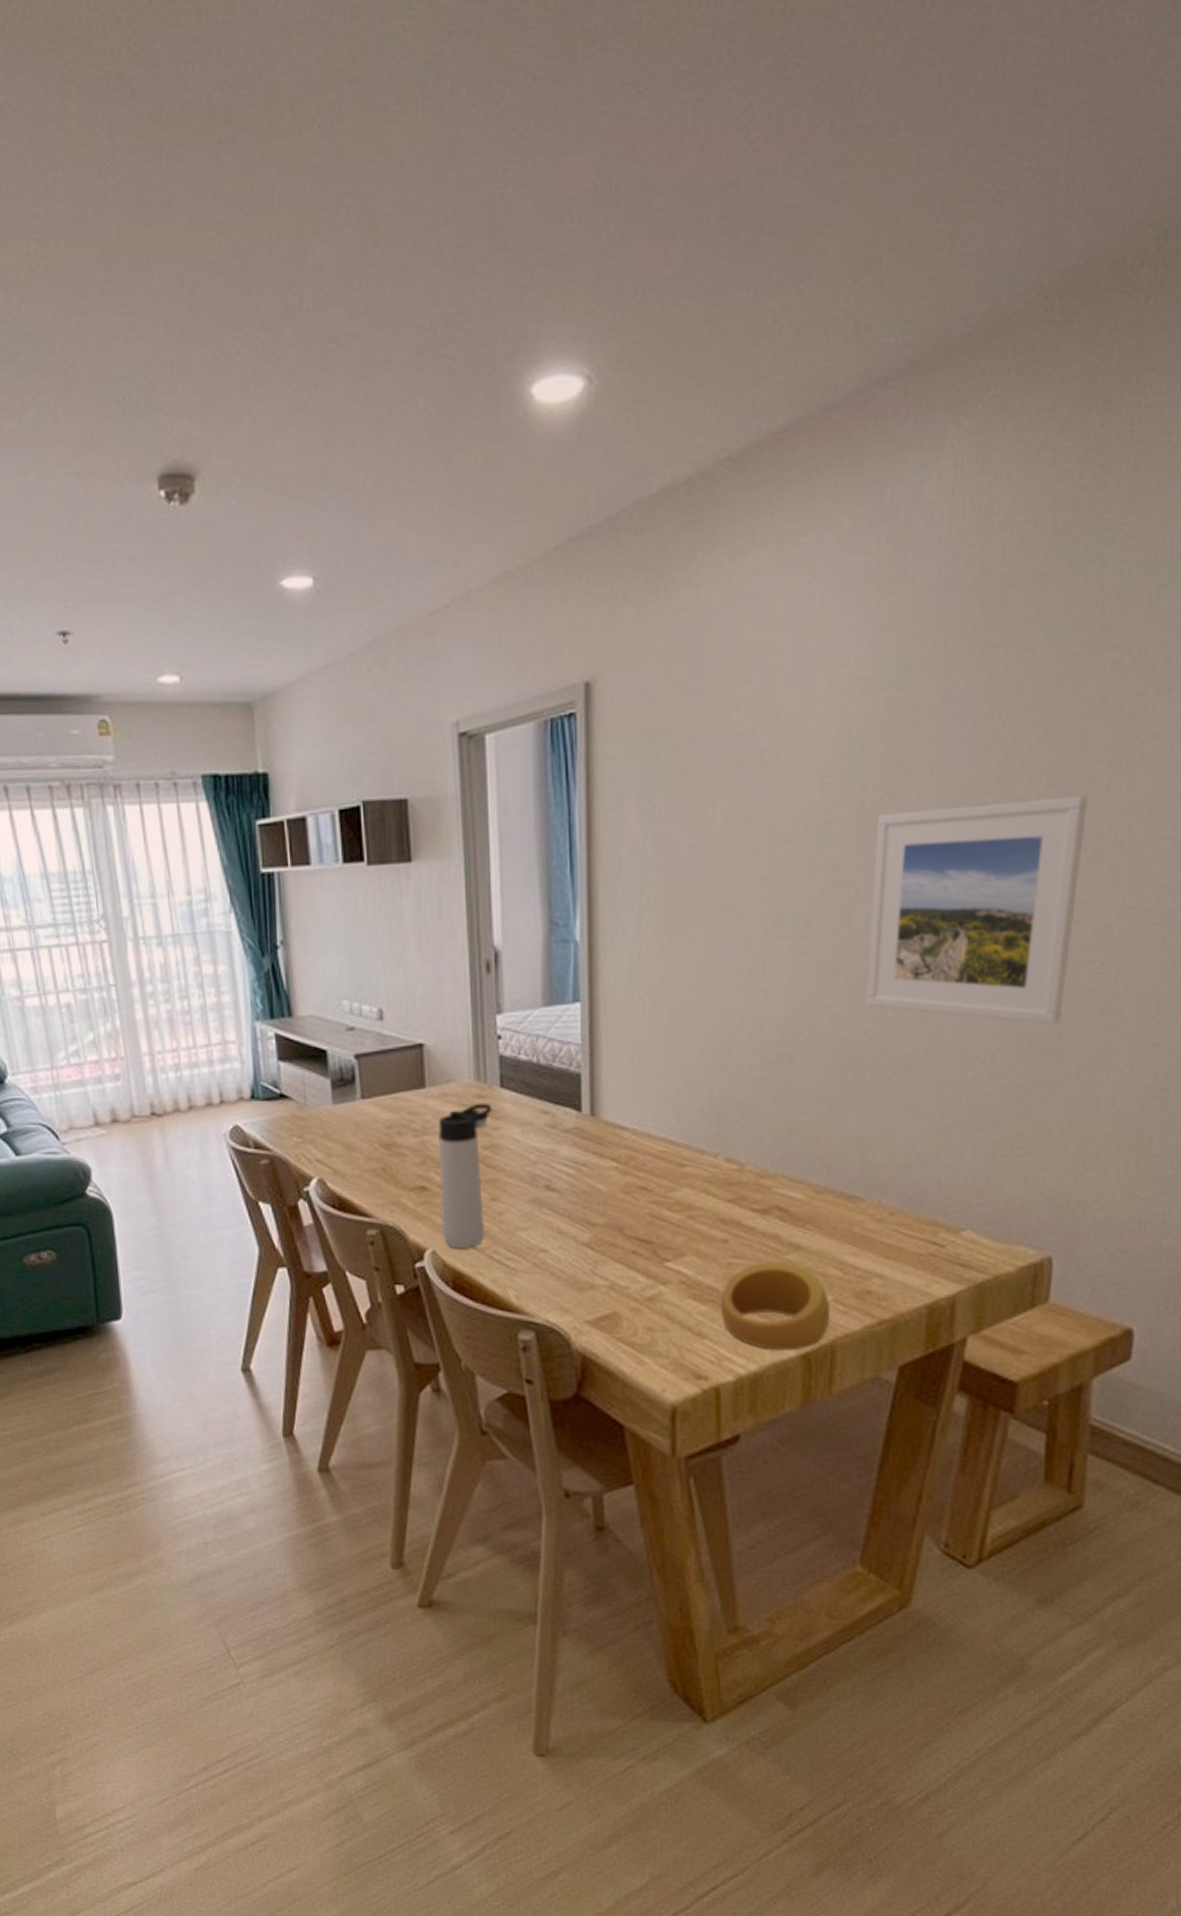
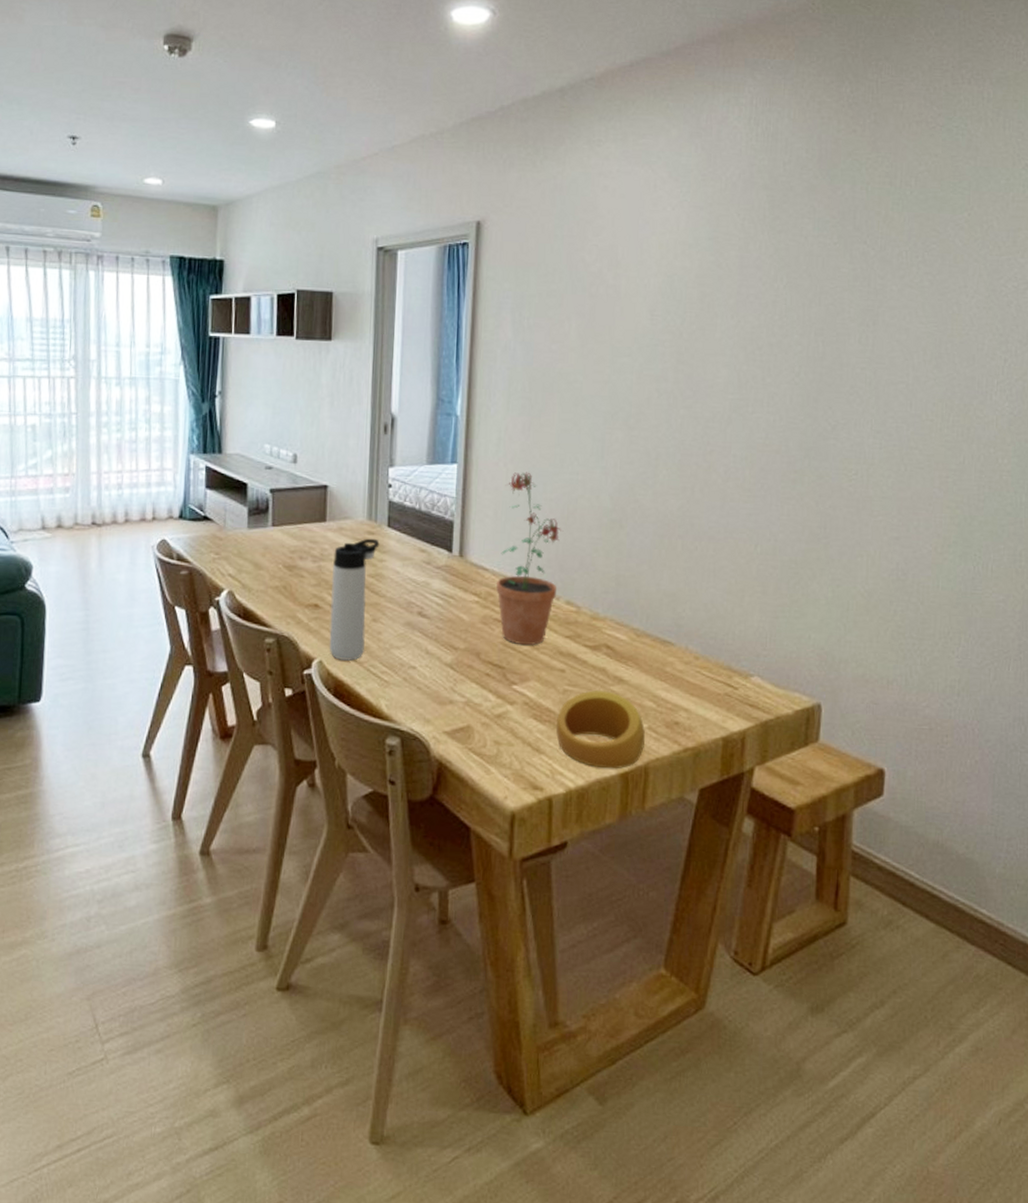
potted plant: none [639,1004,719,1214] -> present [496,472,564,645]
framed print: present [866,795,1089,1024] -> none [679,343,846,515]

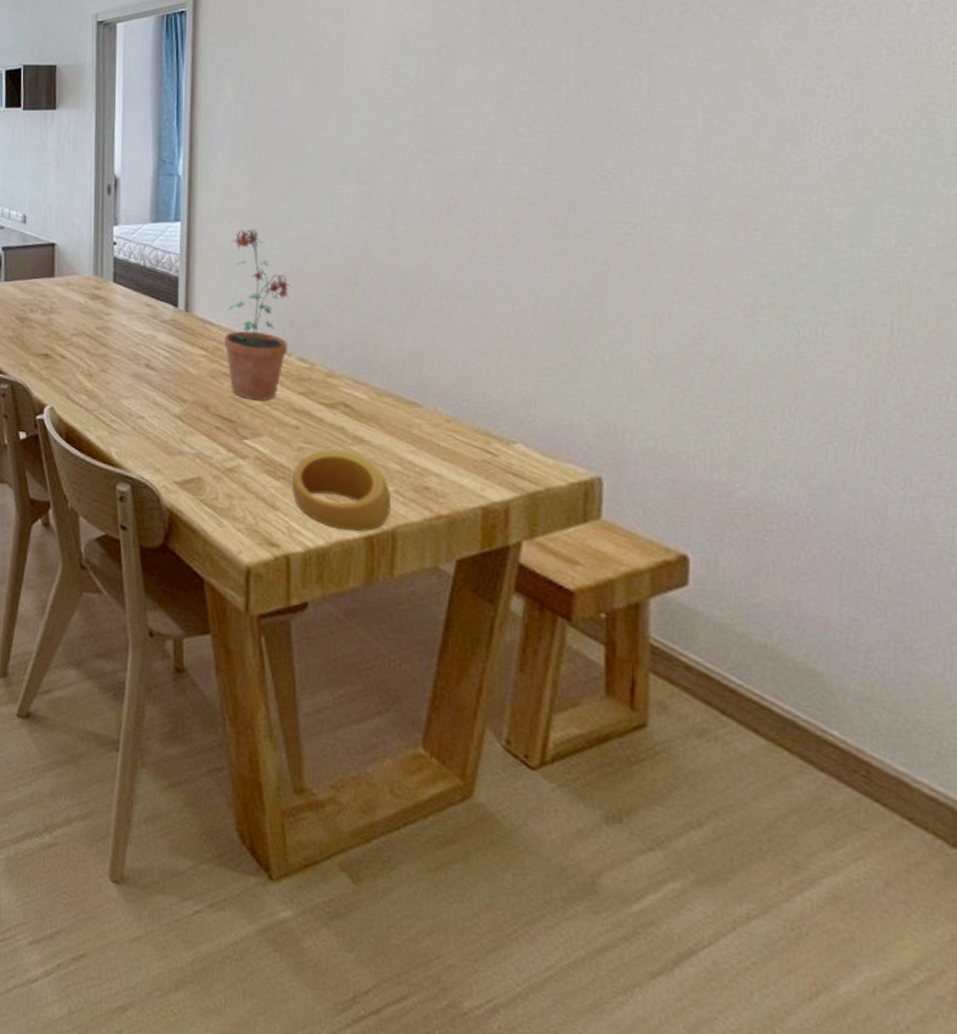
thermos bottle: present [329,538,380,661] -> none [60,292,106,408]

